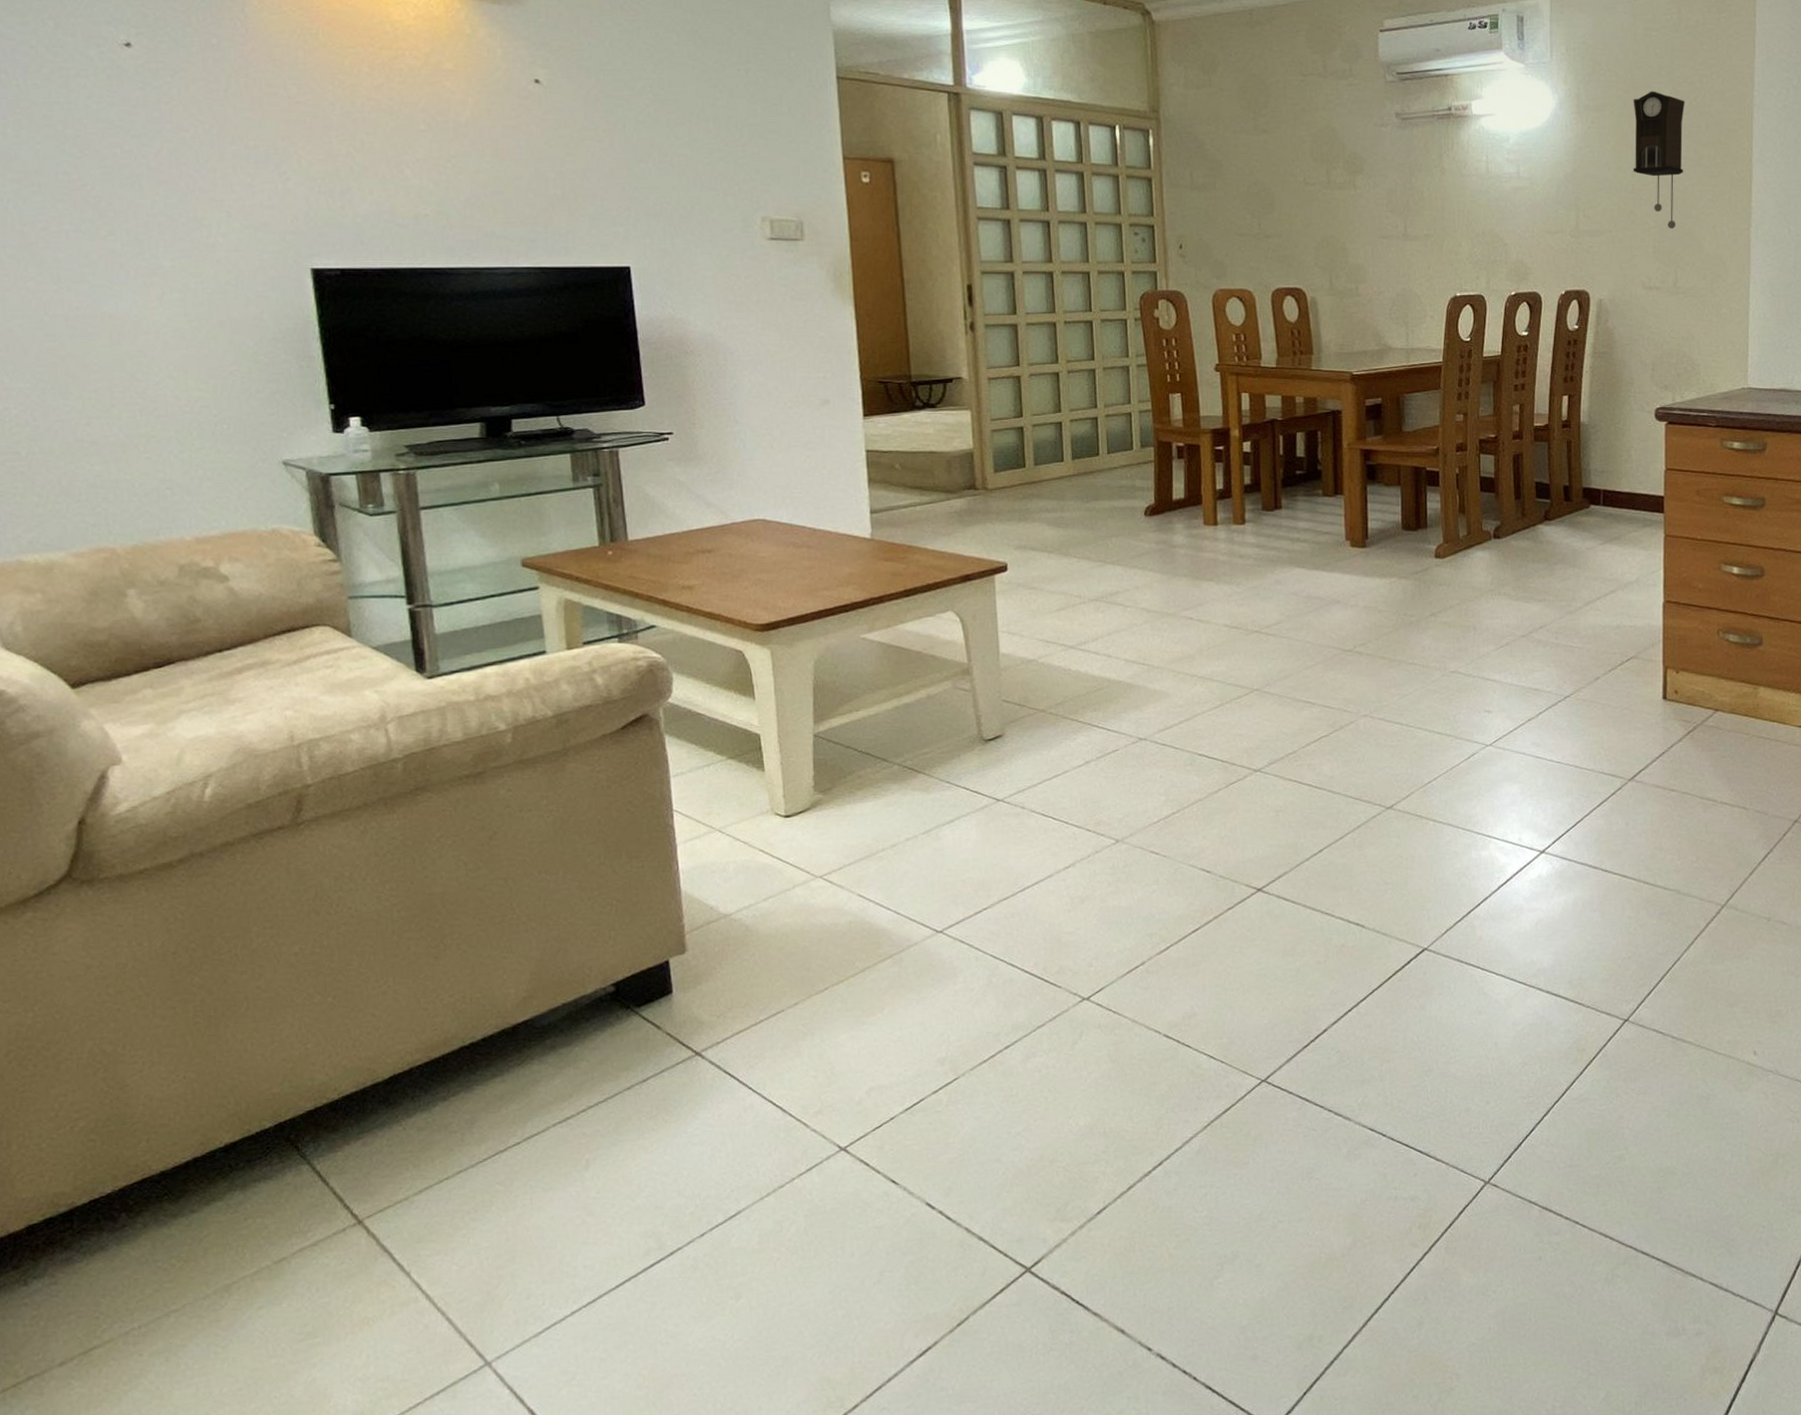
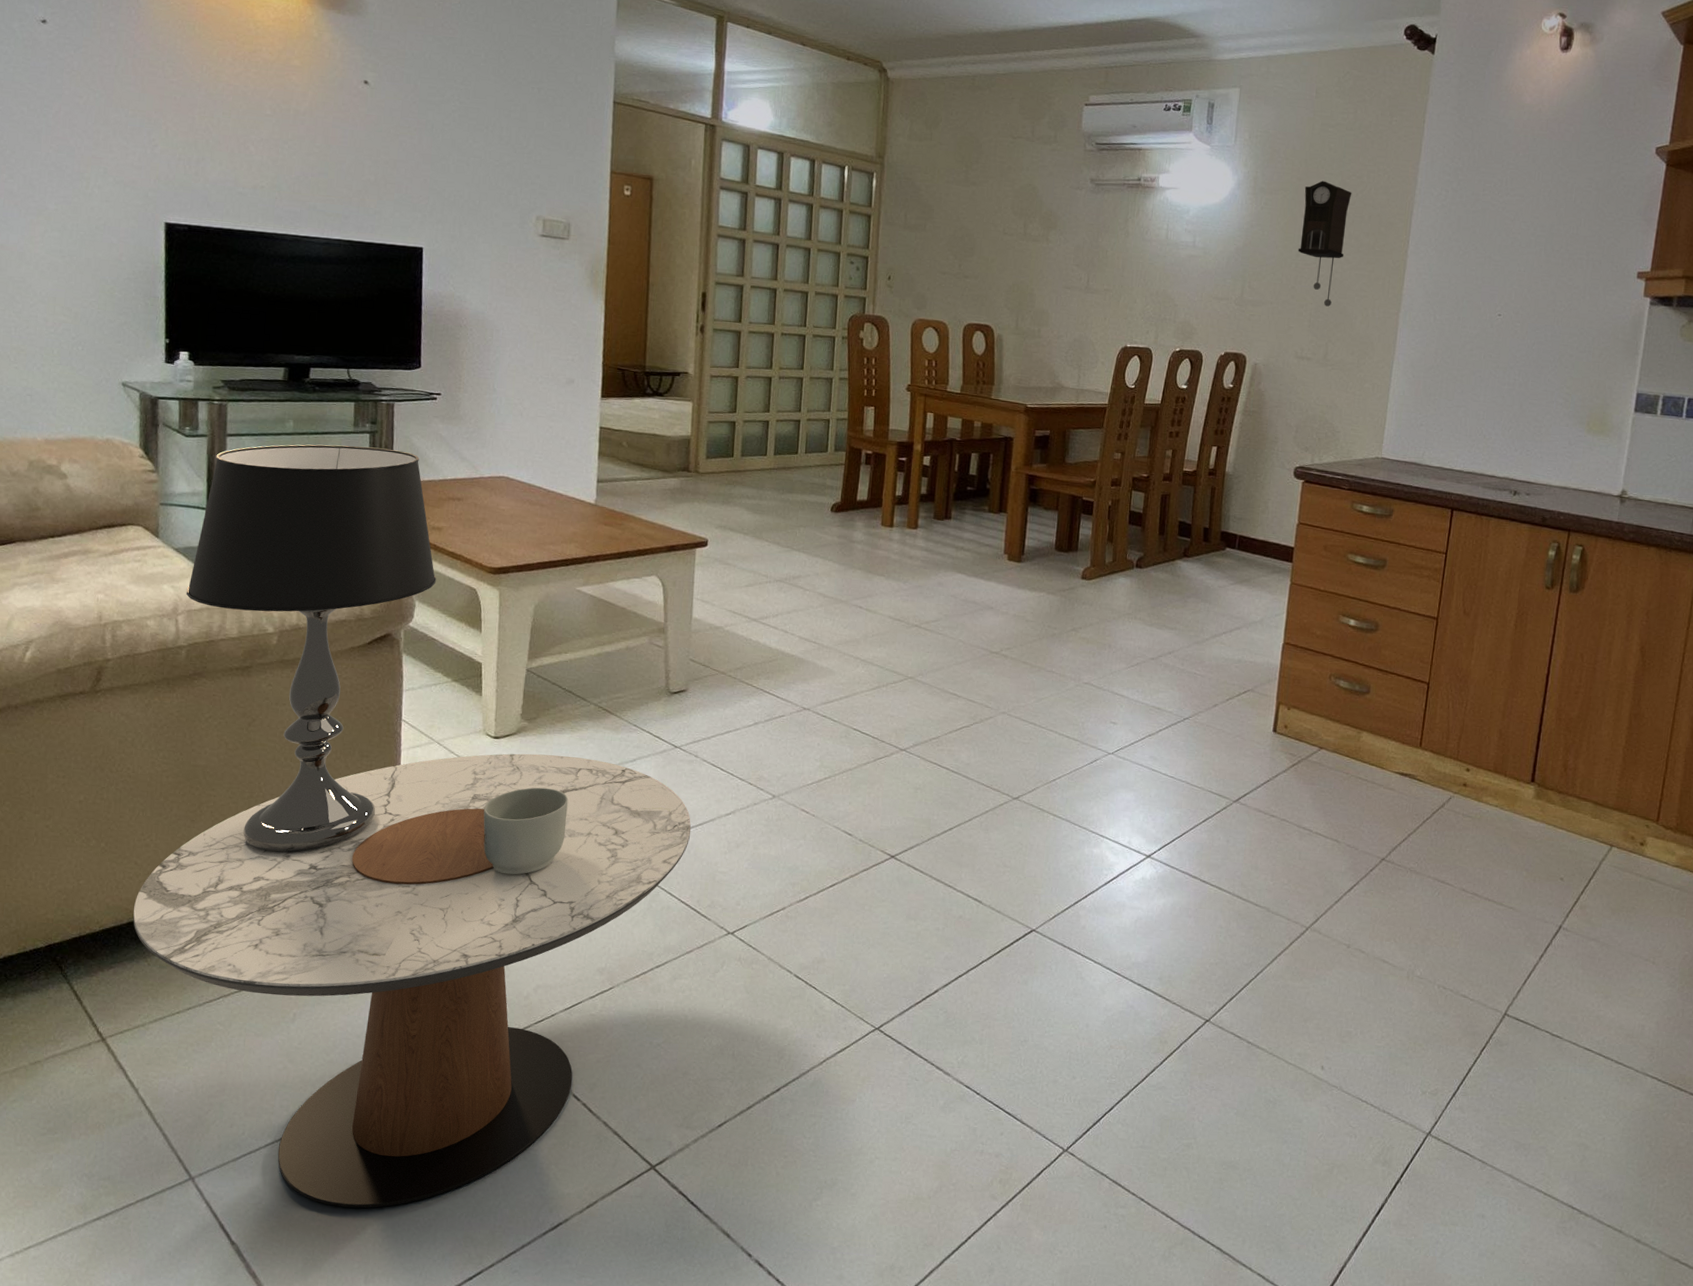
side table: none [377,826,1027,1369] -> present [133,753,691,1208]
table lamp: none [393,502,694,981] -> present [186,444,436,852]
mug: none [783,865,882,969] -> present [483,787,569,875]

